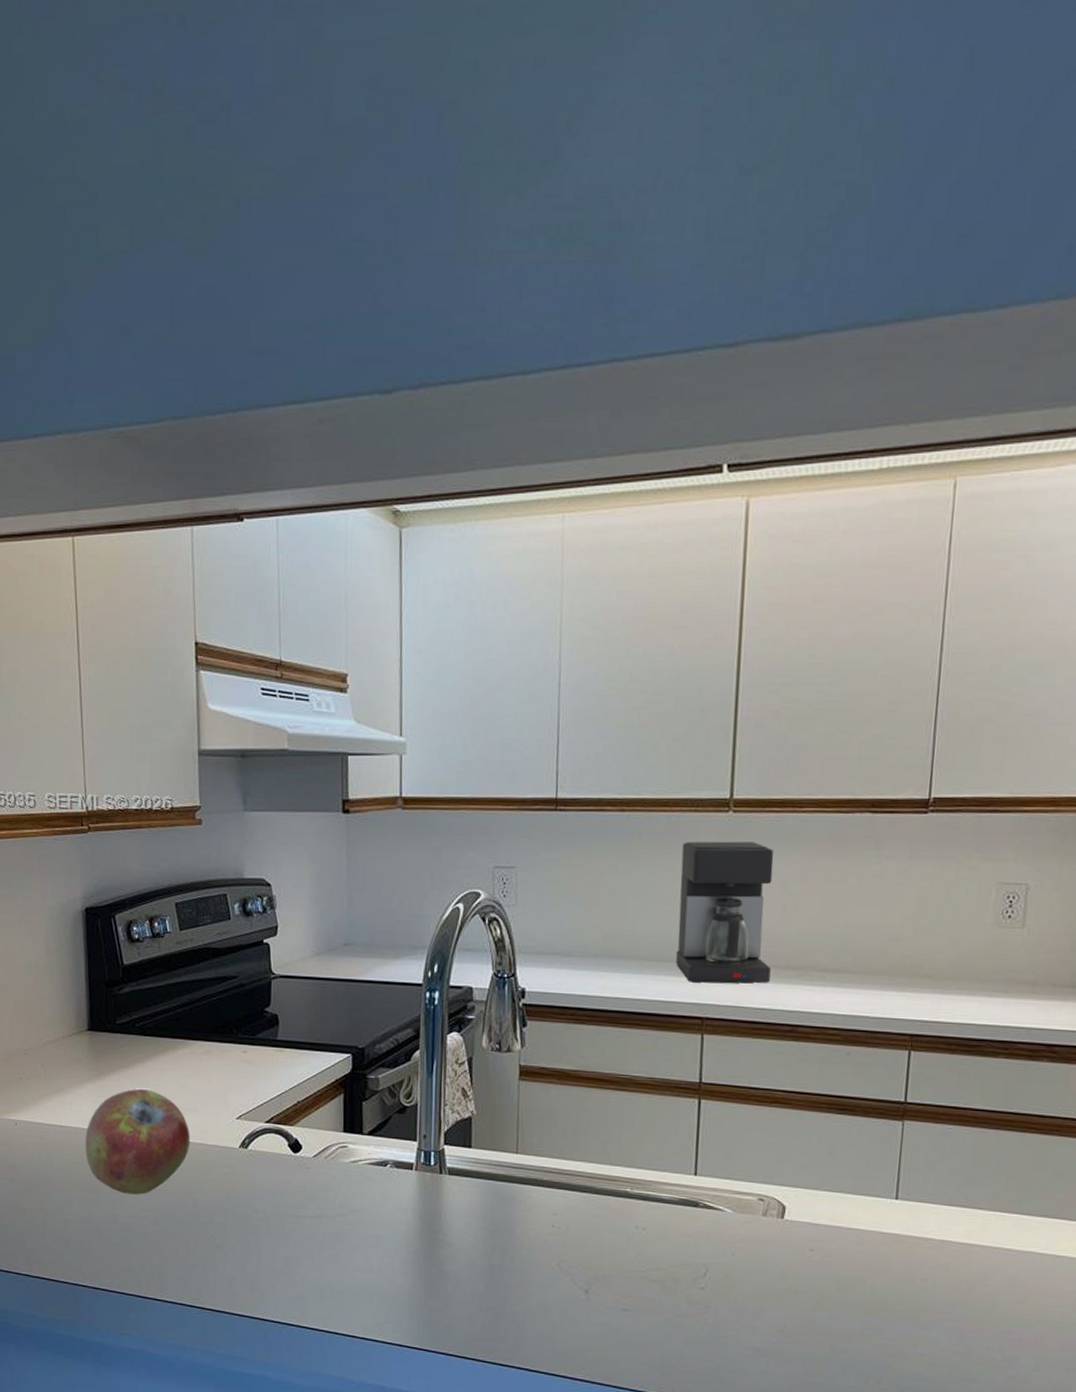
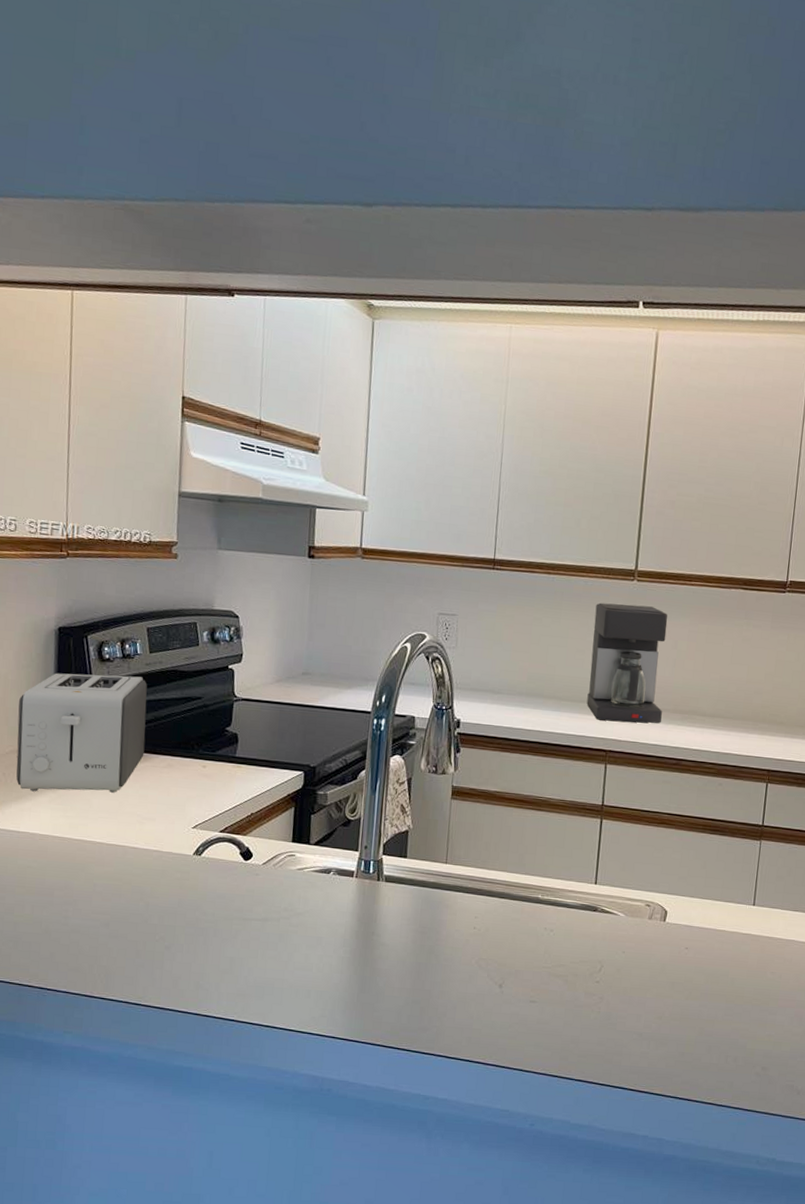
toaster: none [52,956,182,1084] -> present [16,673,147,793]
fruit: present [85,1089,191,1195] -> none [41,798,147,898]

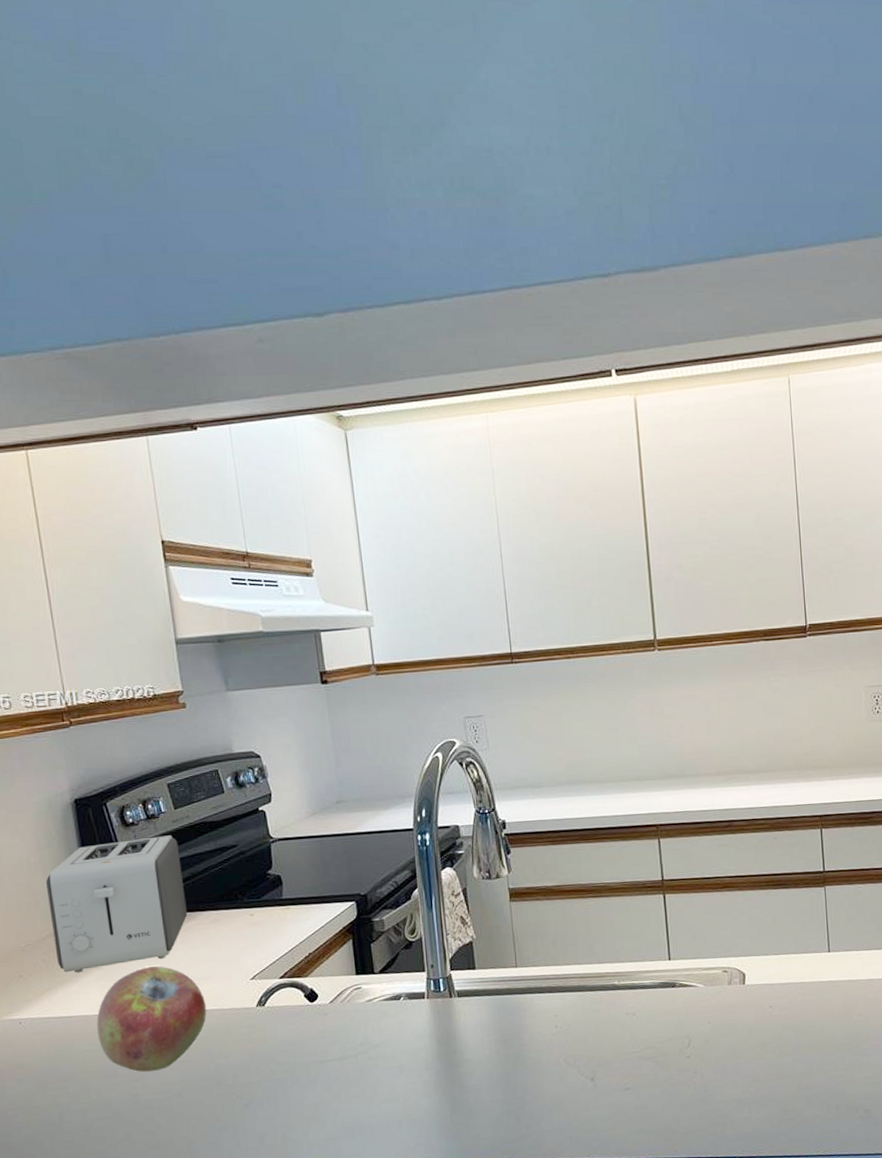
fruit: none [41,798,147,898] -> present [96,966,207,1072]
coffee maker: present [586,602,668,724] -> none [621,673,706,796]

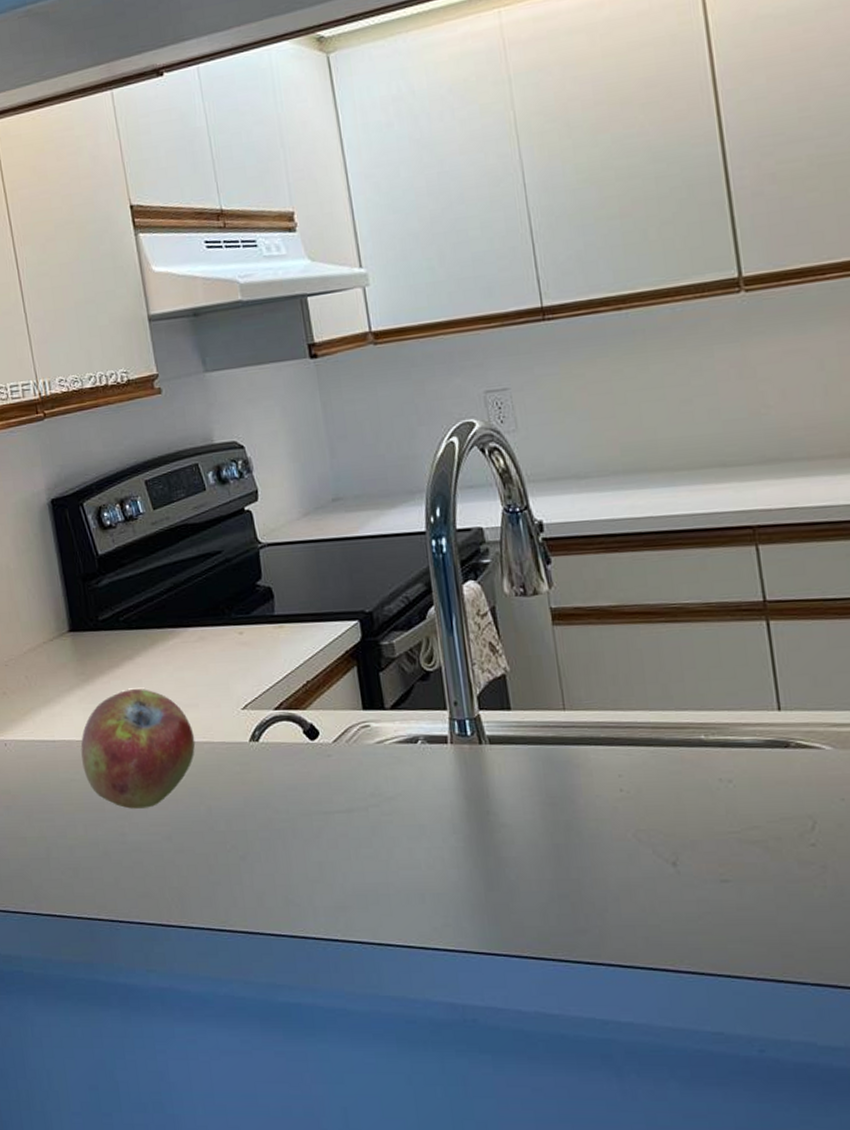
toaster: present [46,835,188,973] -> none [26,539,171,693]

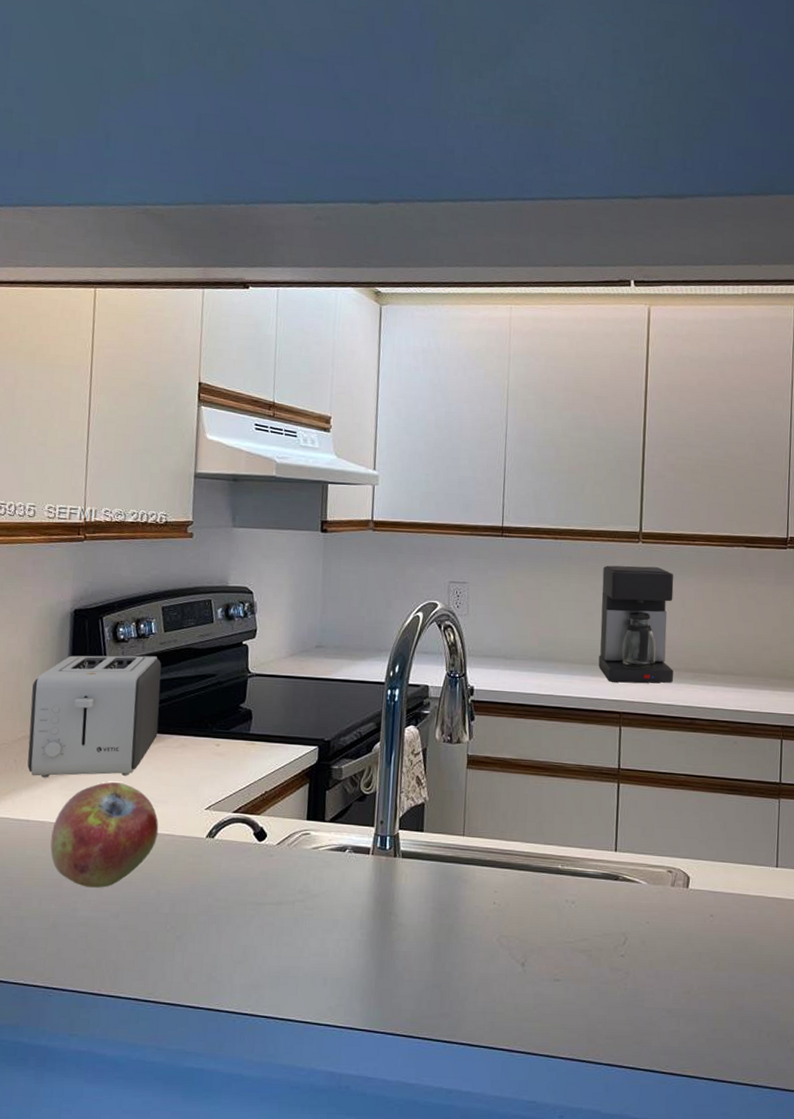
toaster: none [26,539,171,693] -> present [27,655,162,778]
coffee maker: none [694,320,825,488] -> present [598,565,674,684]

